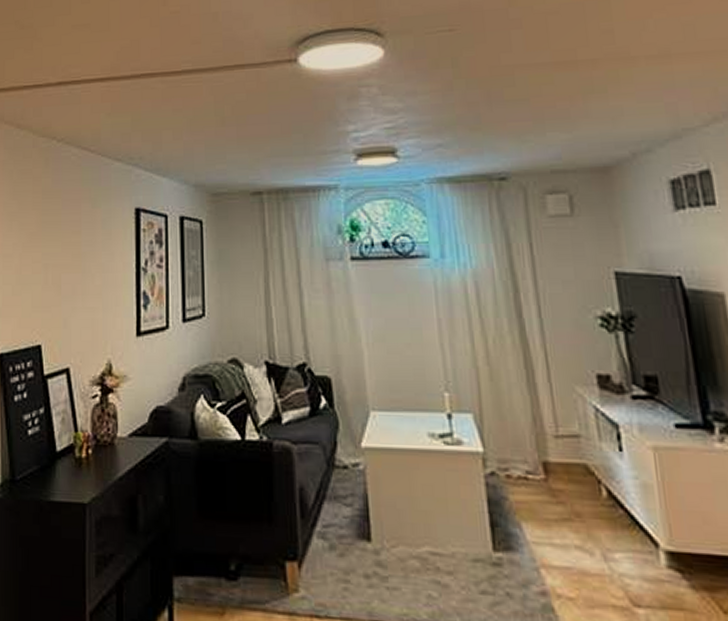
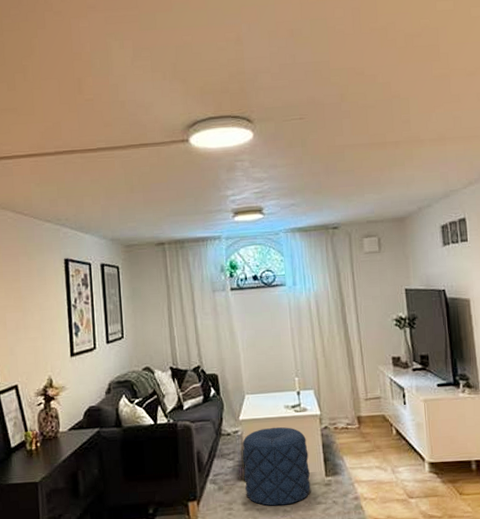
pouf: none [365,463,470,588] -> present [242,427,311,506]

